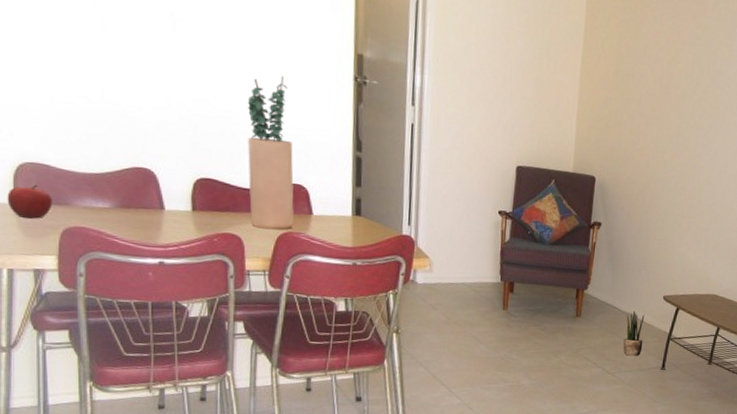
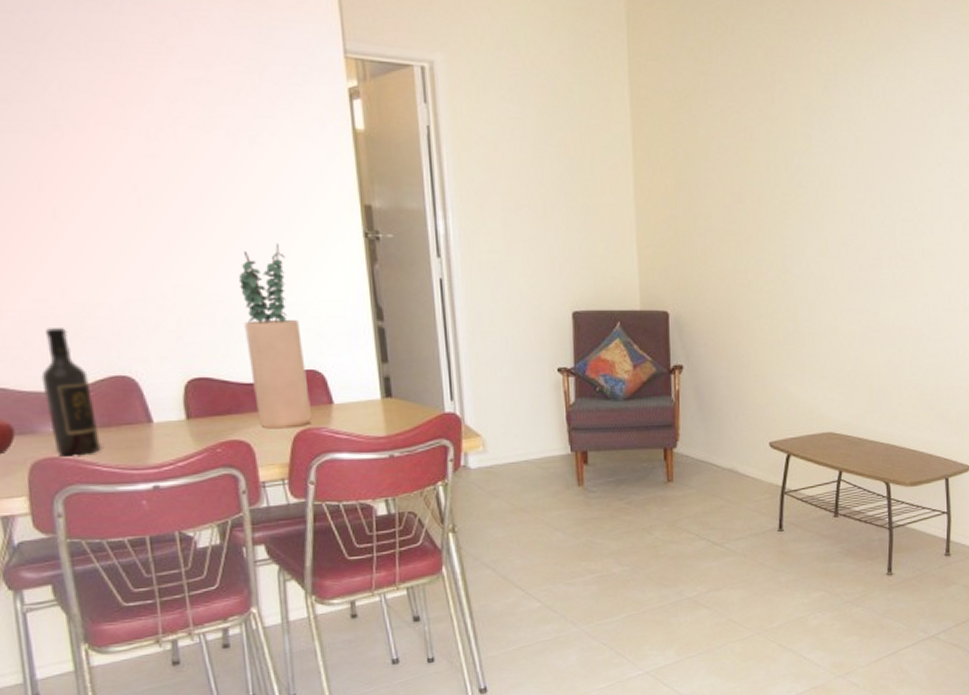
wine bottle: none [78,120,121,228] -> present [41,328,101,456]
potted plant: present [623,310,645,356] -> none [728,465,753,519]

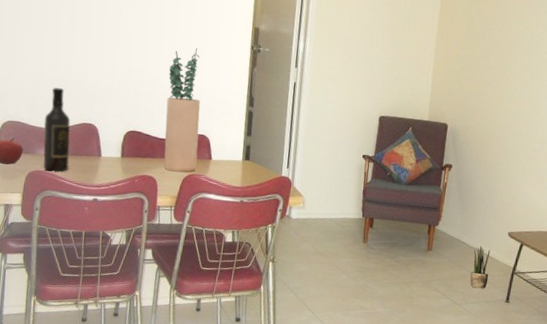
potted plant: none [728,465,753,519] -> present [470,246,491,288]

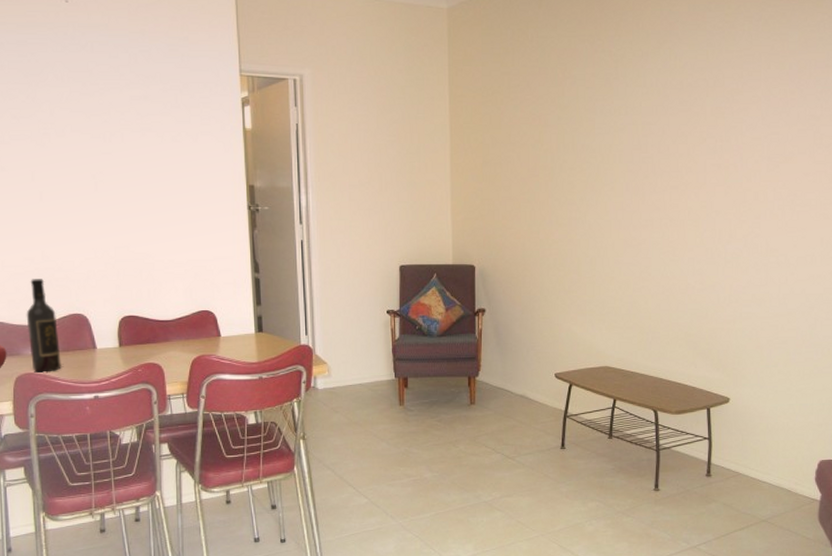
vase: present [163,47,200,173] -> none [160,215,205,355]
potted plant: present [470,246,491,288] -> none [520,392,540,437]

